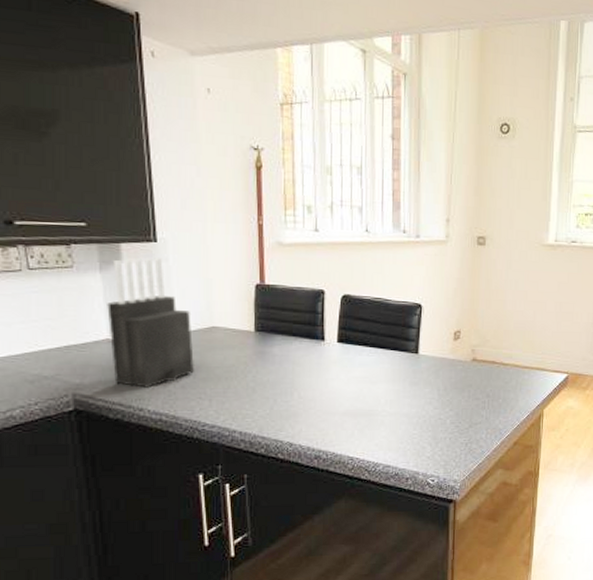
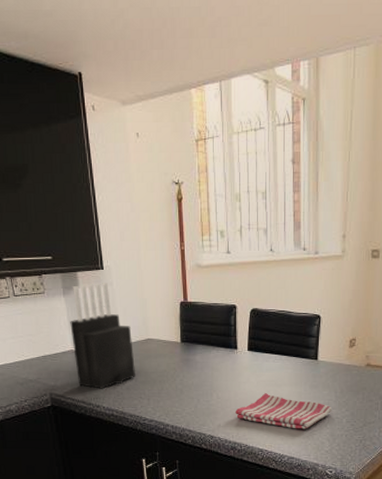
dish towel: none [321,391,435,433] -> present [235,393,332,429]

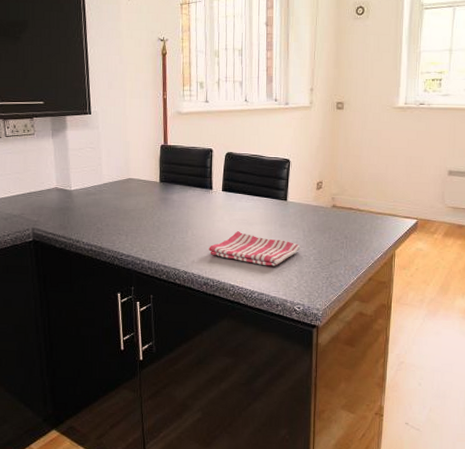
knife block: present [70,283,135,389] -> none [56,126,115,225]

